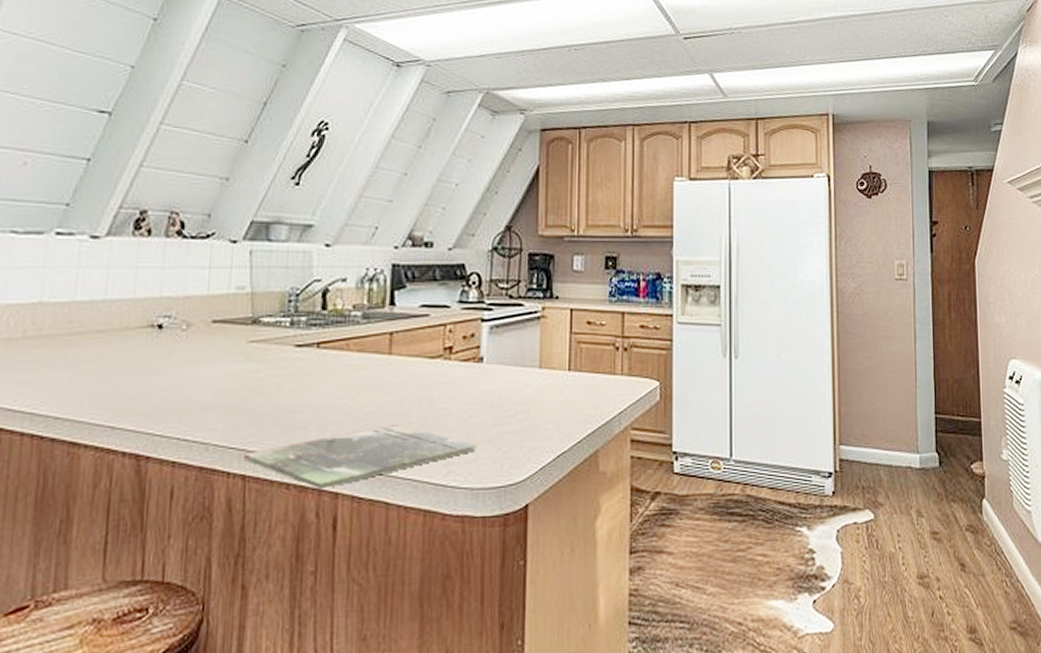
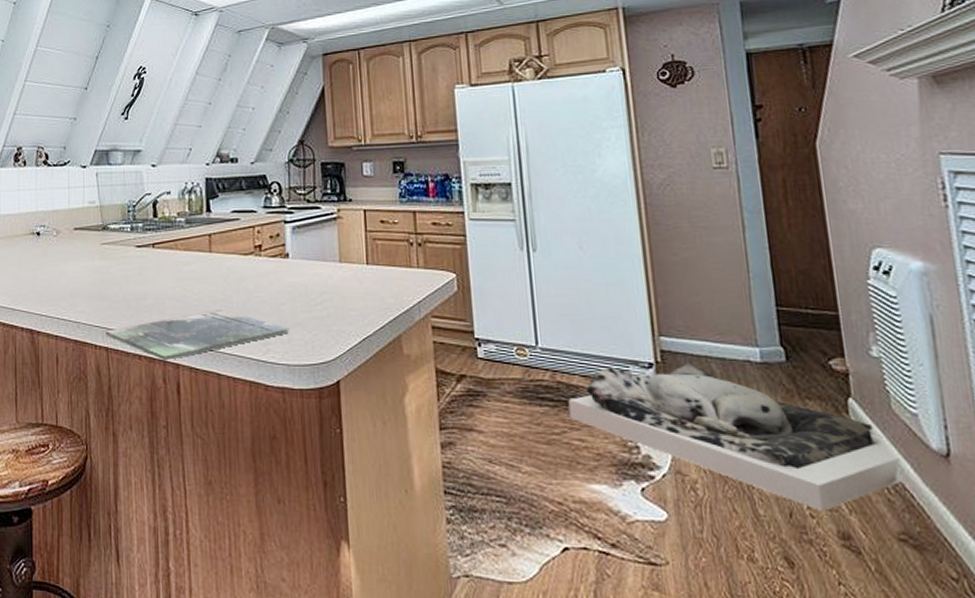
dog bed: none [755,470,1021,608] -> present [568,362,908,511]

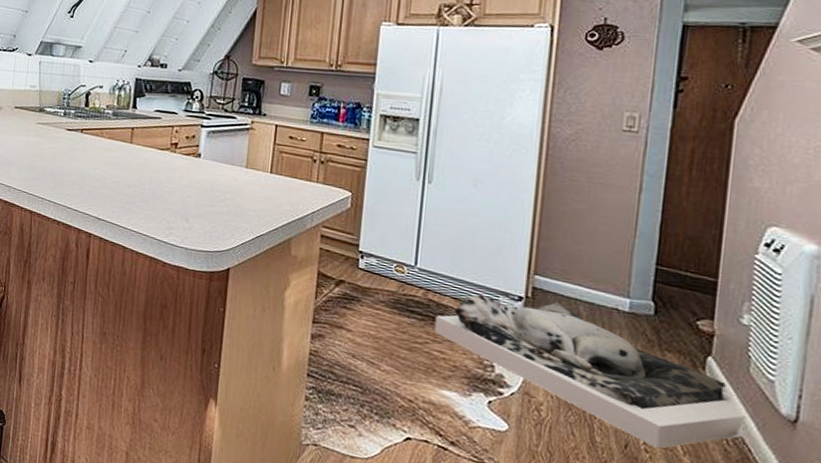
magazine: present [106,310,290,361] -> none [31,193,192,230]

